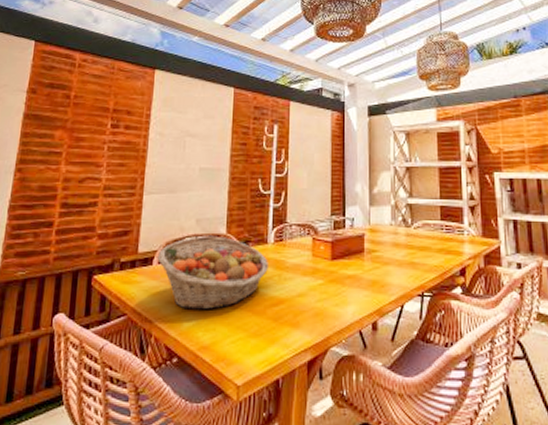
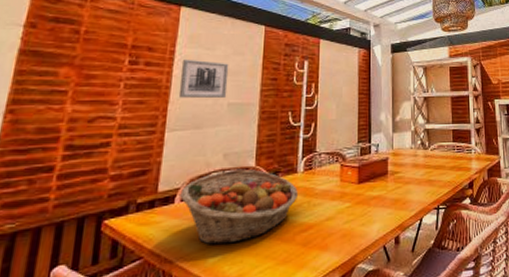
wall art: none [154,122,200,163] -> present [178,59,229,99]

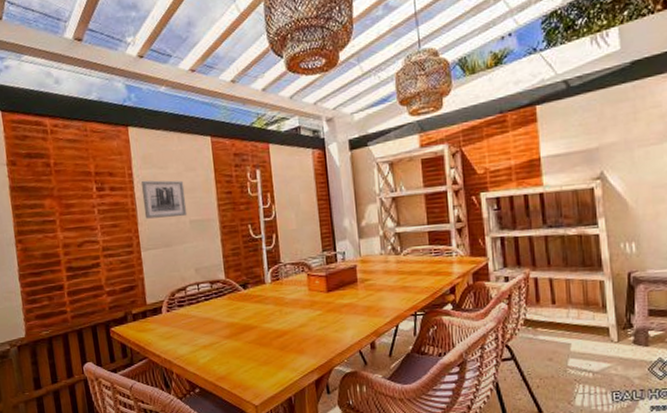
fruit basket: present [180,168,298,245] -> none [165,281,269,348]

